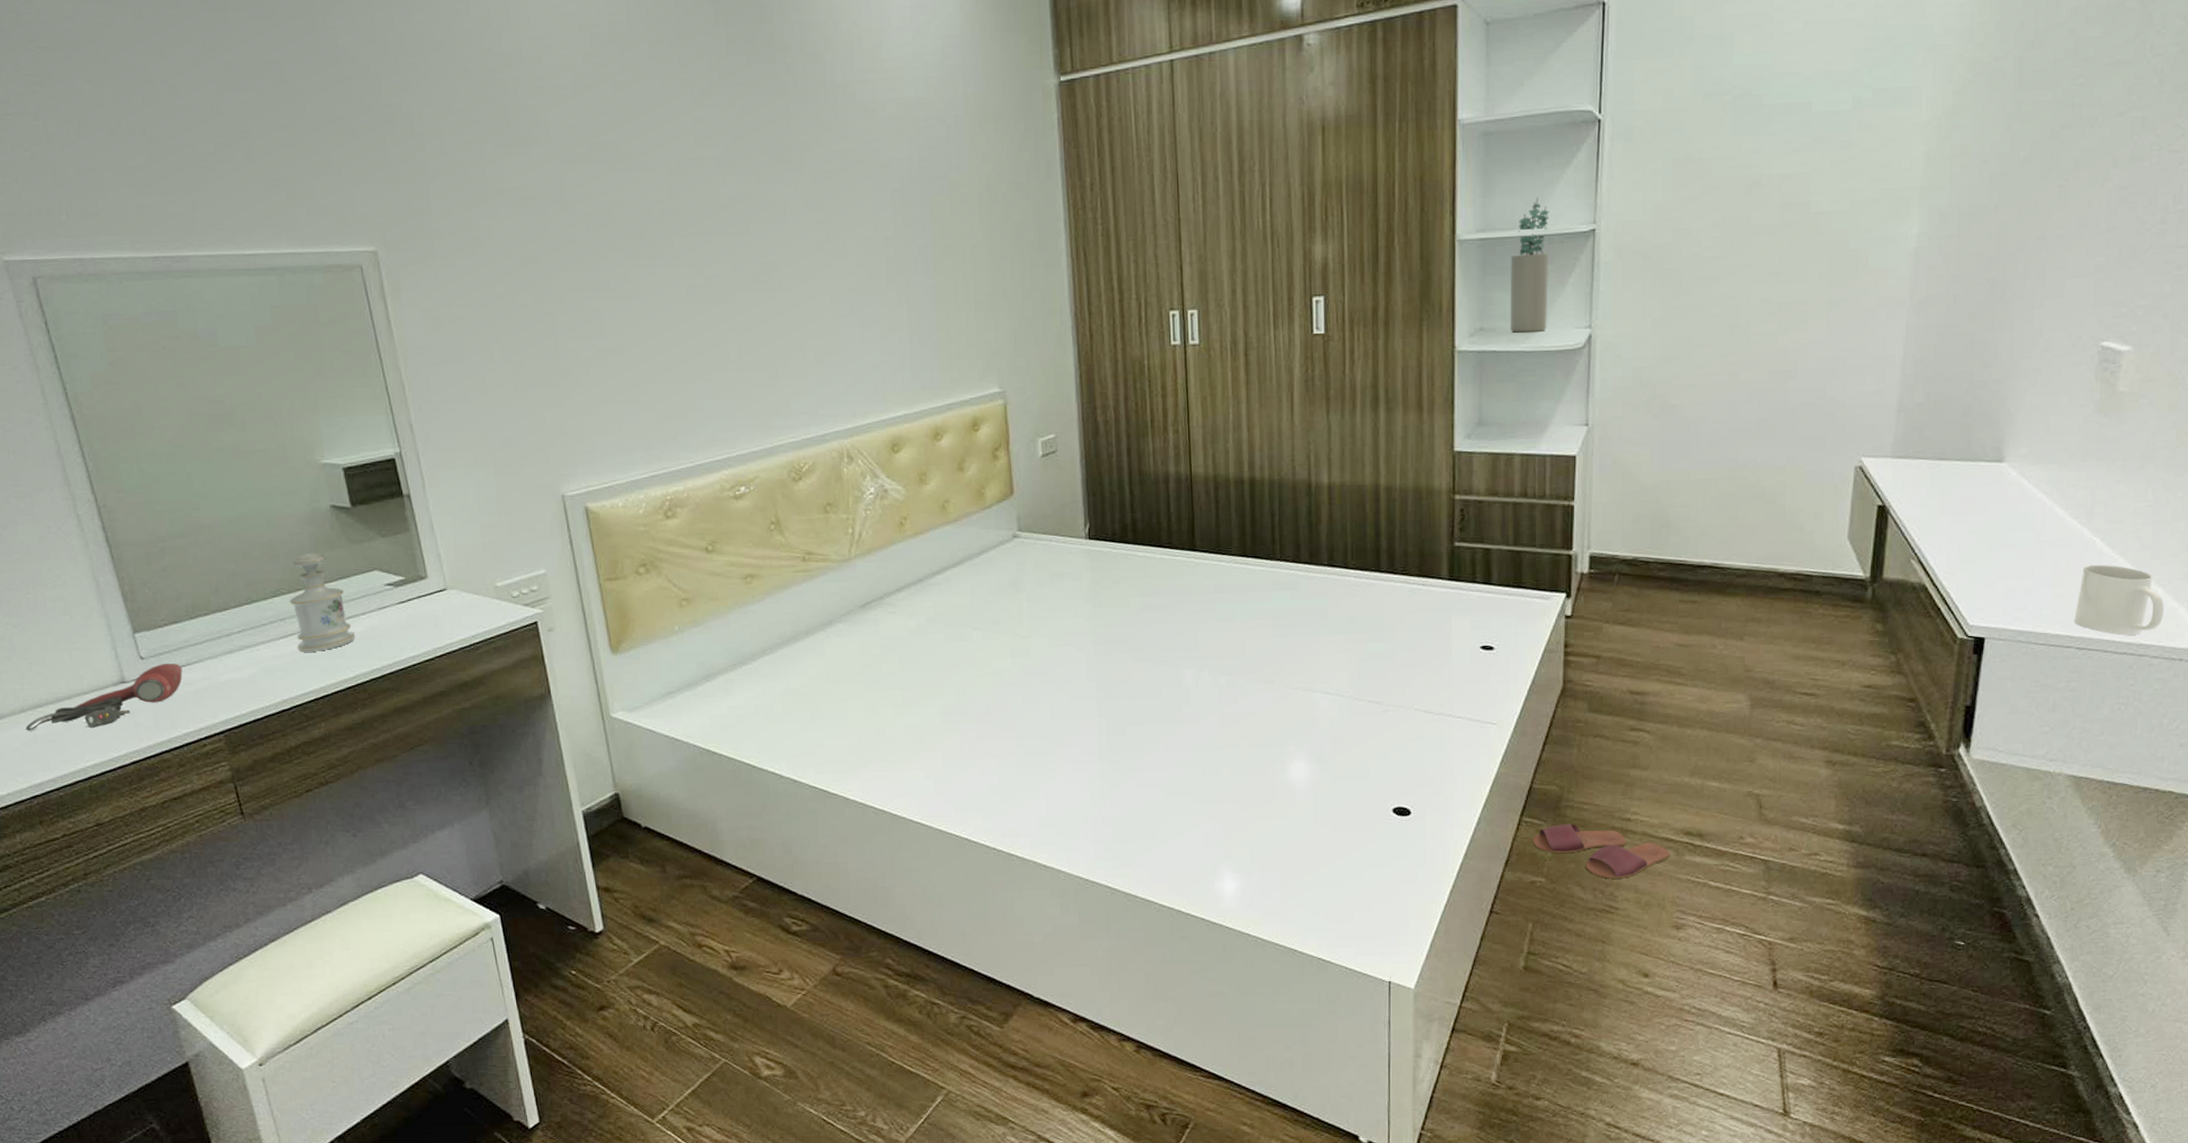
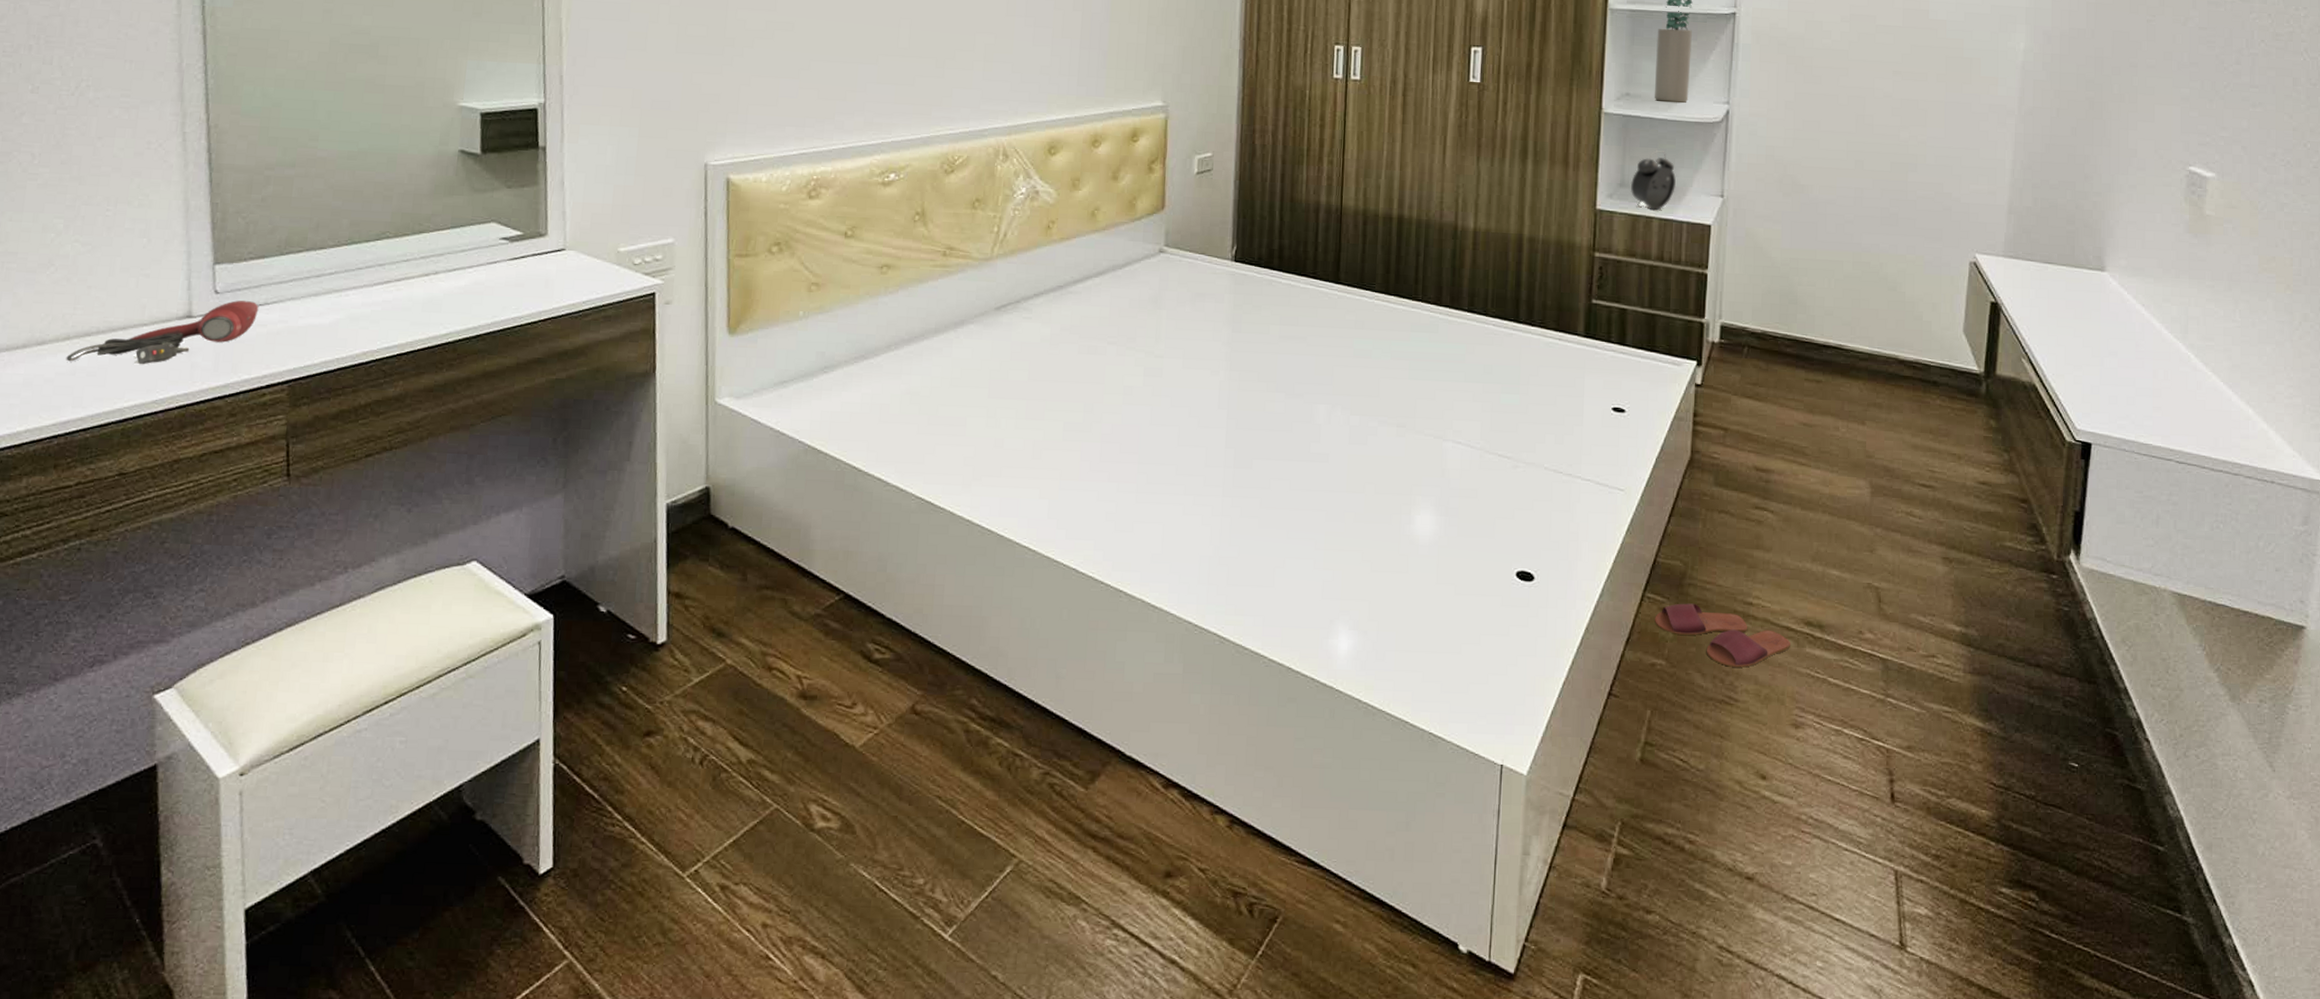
perfume bottle: present [289,552,356,652] -> none [391,196,458,303]
alarm clock: none [1489,384,1537,447] -> present [1630,150,1676,210]
mug: present [2074,564,2164,636] -> none [2173,379,2255,454]

